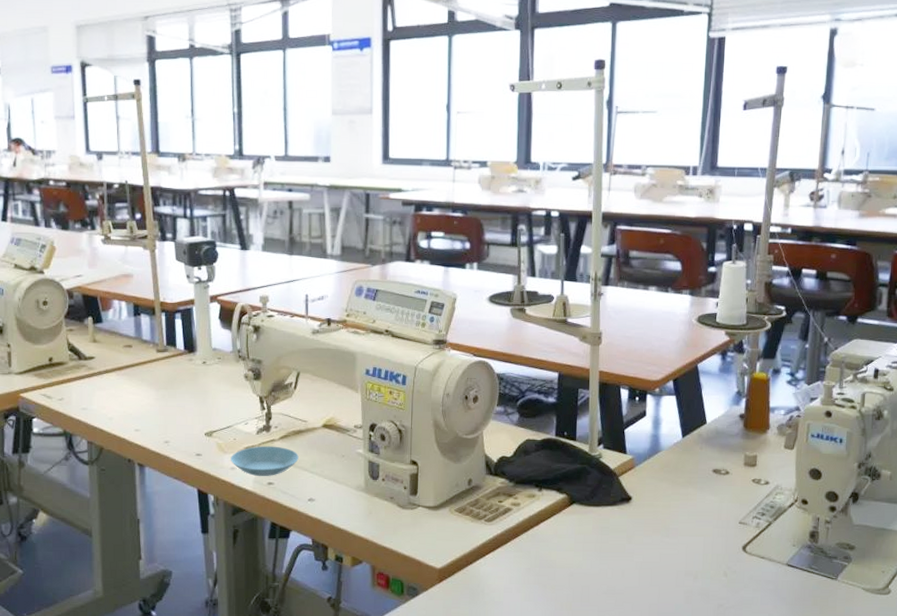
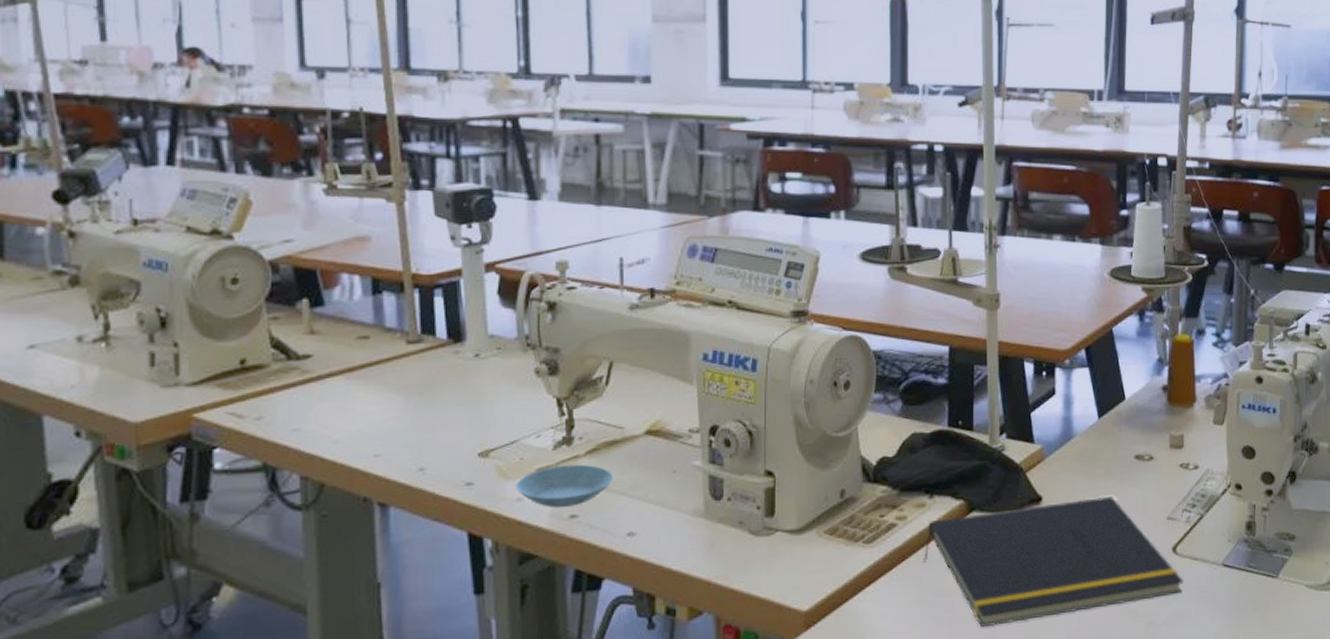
notepad: none [532,500,752,595] -> present [923,496,1184,628]

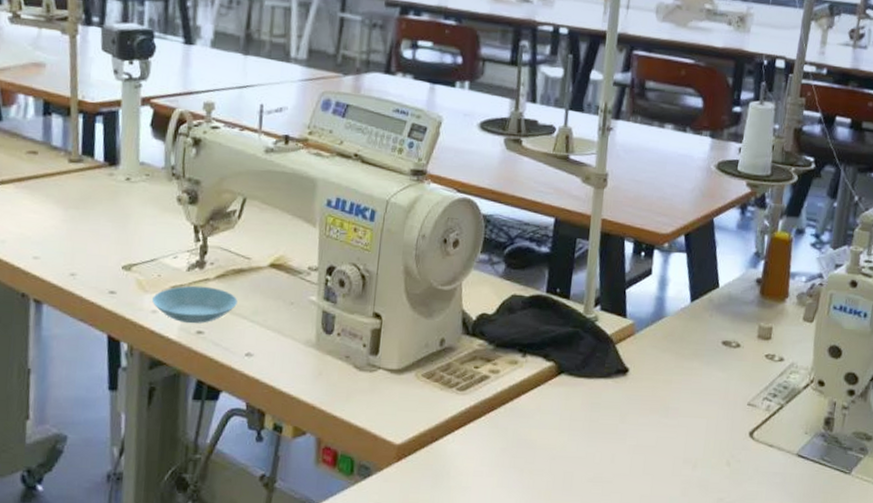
notepad: present [923,496,1184,628] -> none [511,375,758,482]

